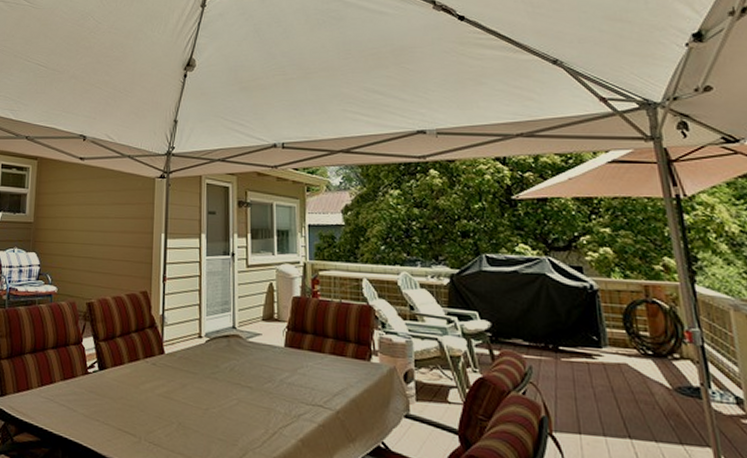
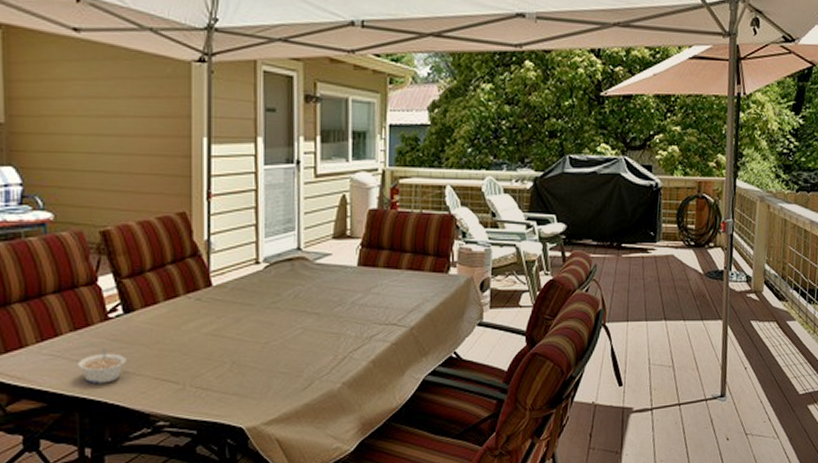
legume: none [64,397,98,428] -> present [78,348,126,384]

